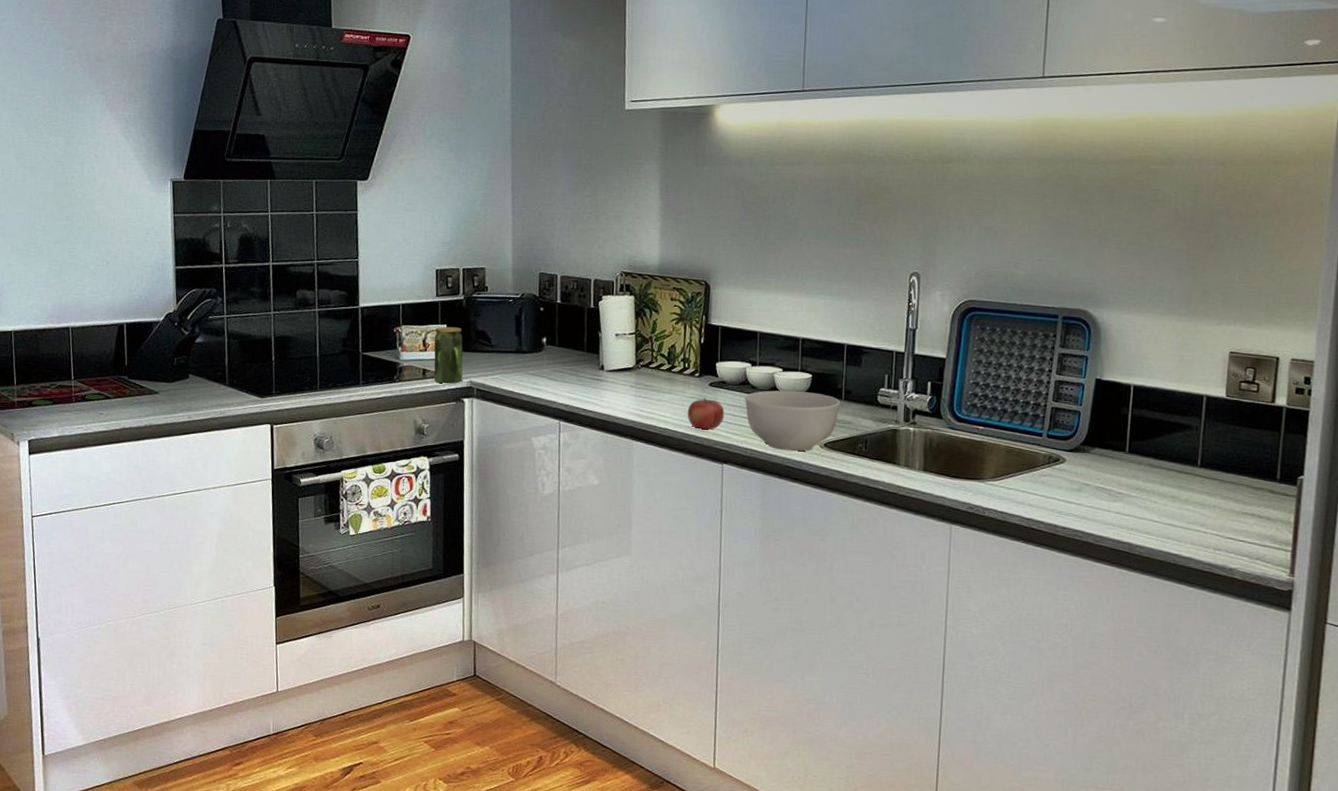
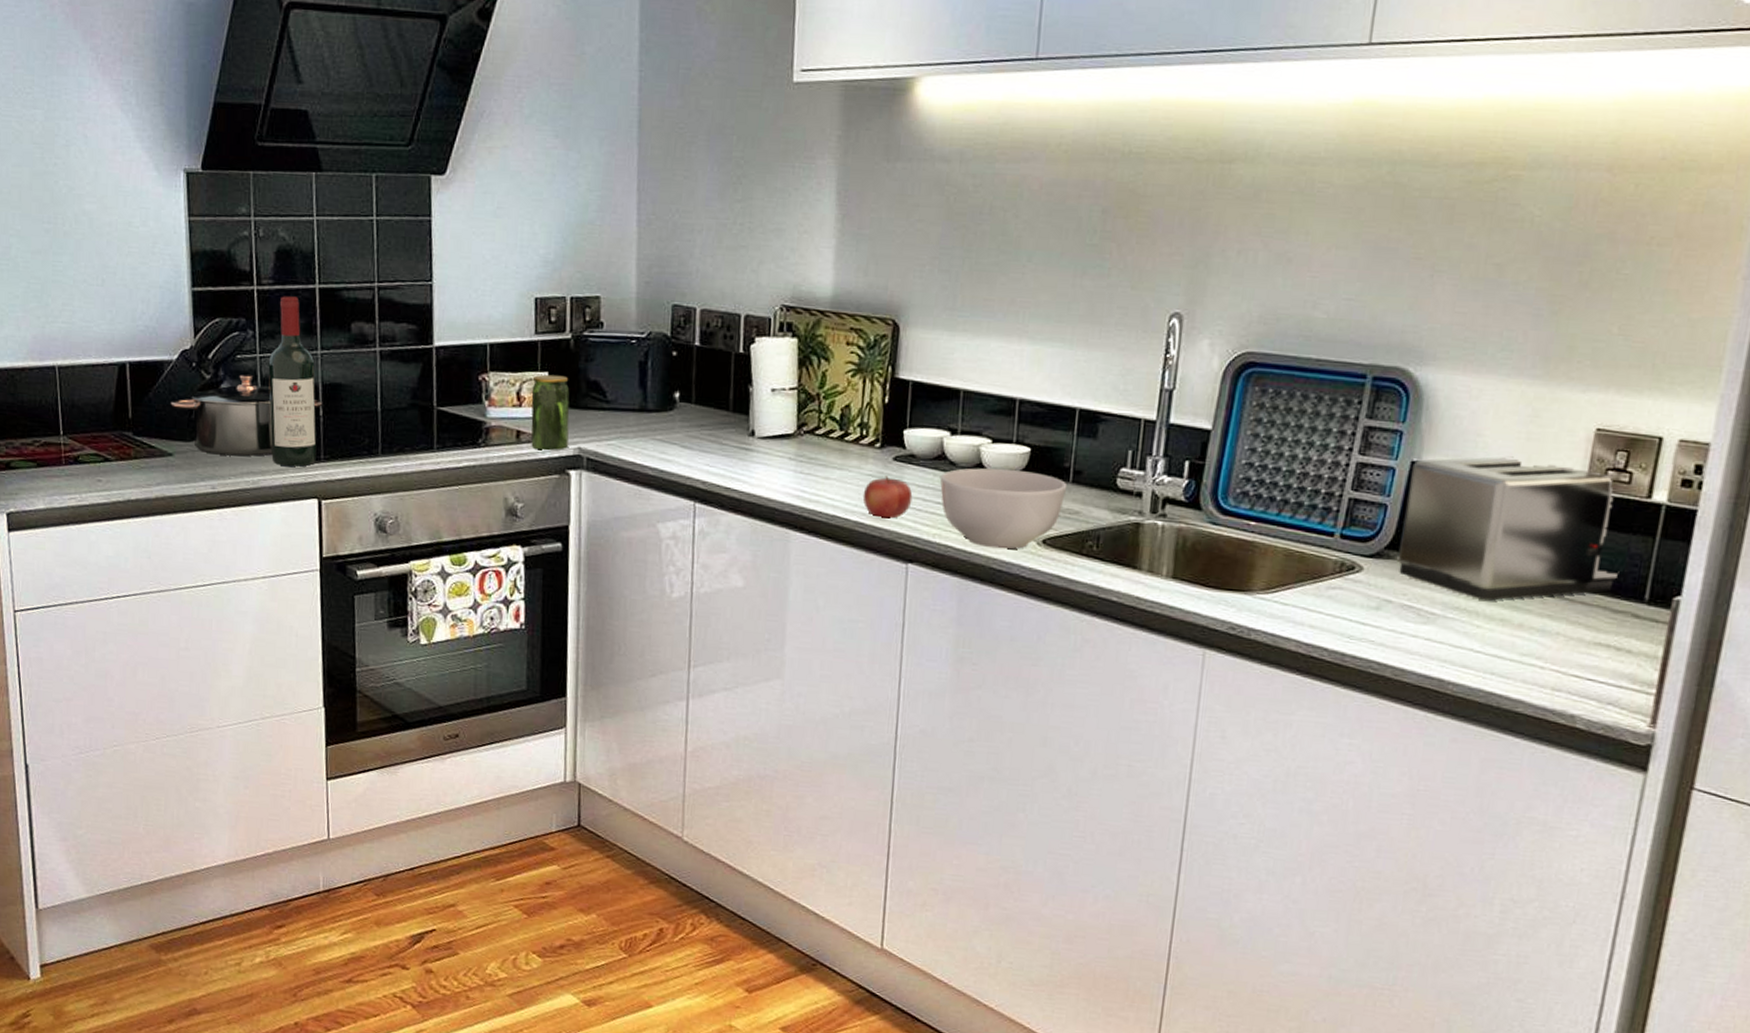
cooking pot: none [156,330,275,393] -> present [169,373,323,457]
wine bottle: none [233,271,270,400] -> present [268,296,317,467]
toaster: none [1091,373,1255,482] -> present [1397,456,1618,601]

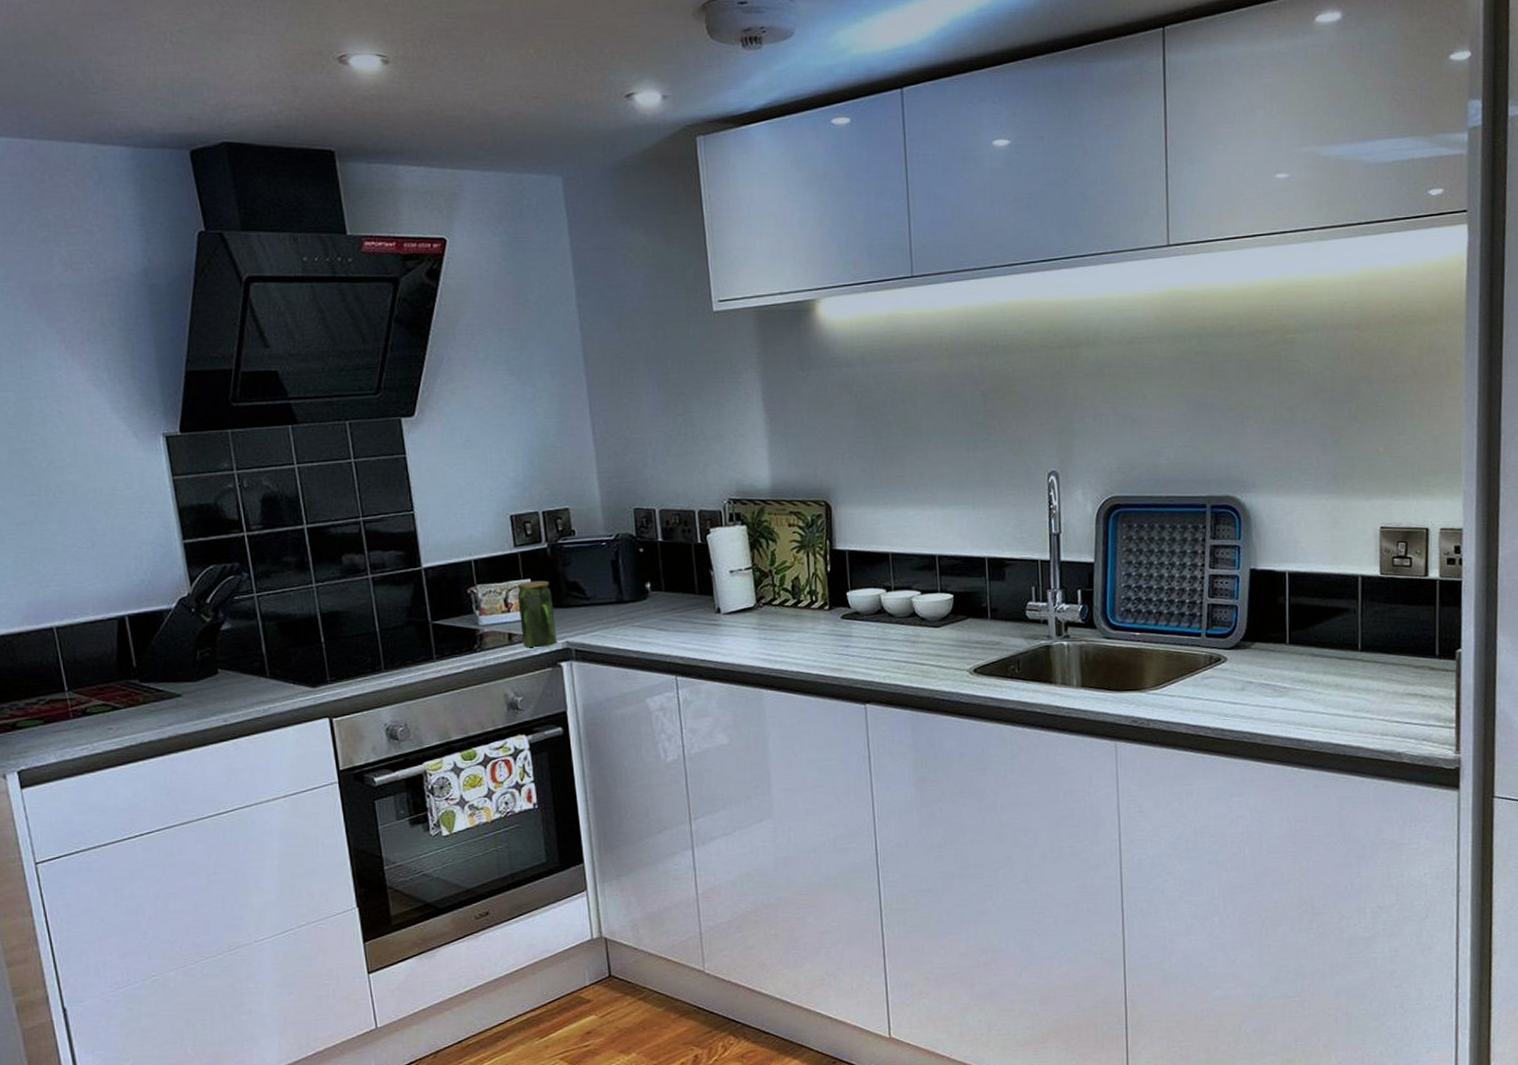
cooking pot: present [169,373,323,457] -> none [172,612,323,690]
wine bottle: present [268,296,317,467] -> none [266,538,323,692]
fruit: present [862,476,913,519] -> none [820,633,862,669]
bowl: present [939,468,1068,550] -> none [882,614,987,682]
toaster: present [1397,456,1618,601] -> none [1251,556,1414,672]

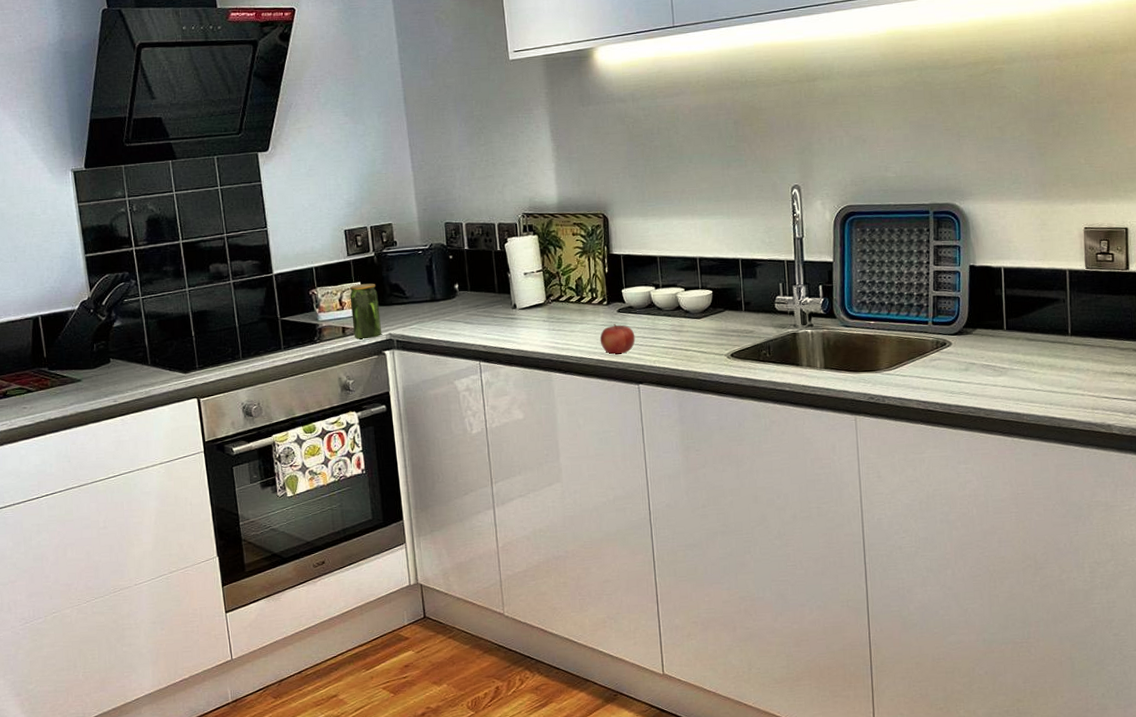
fruit: none [820,633,862,669] -> present [600,324,636,355]

